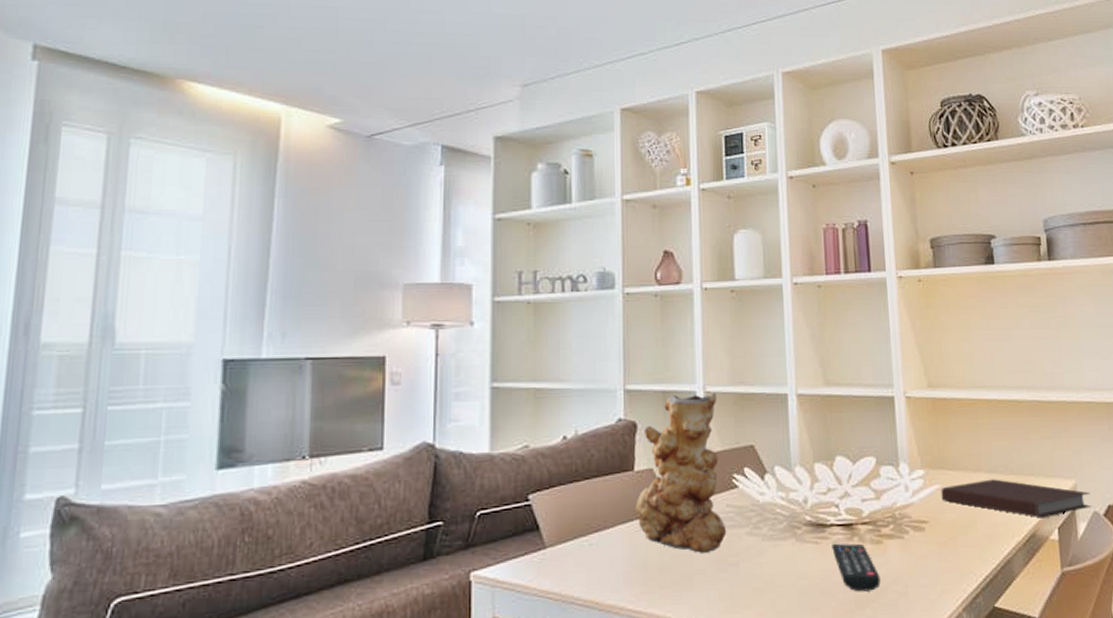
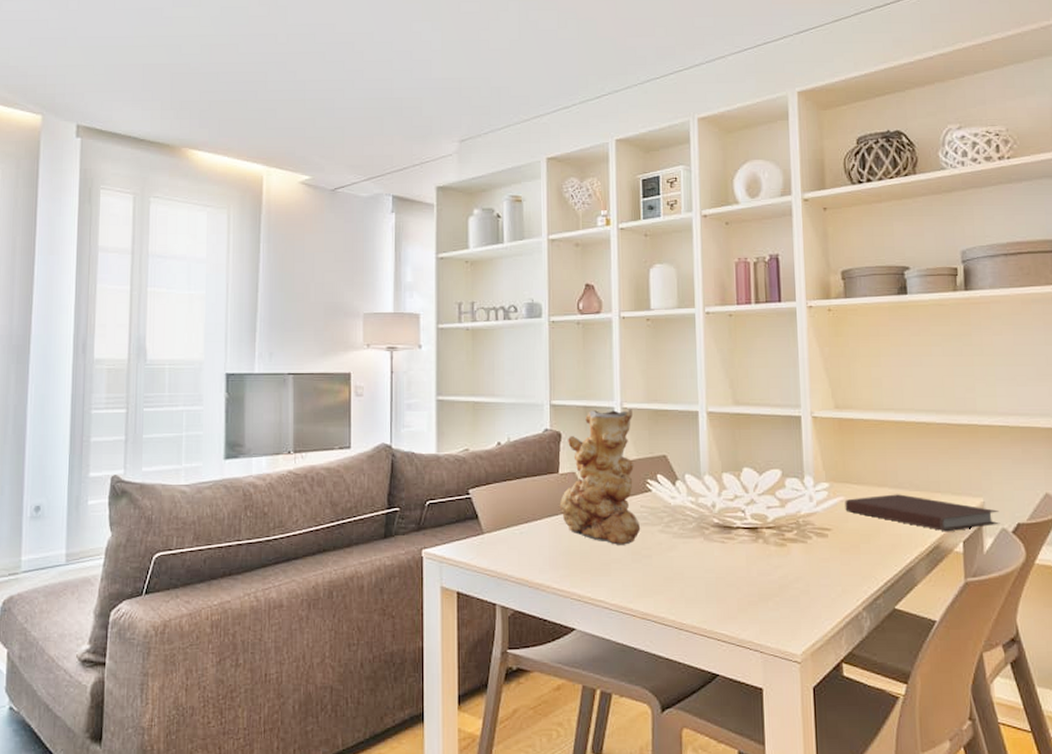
remote control: present [832,543,881,592] -> none [737,543,783,587]

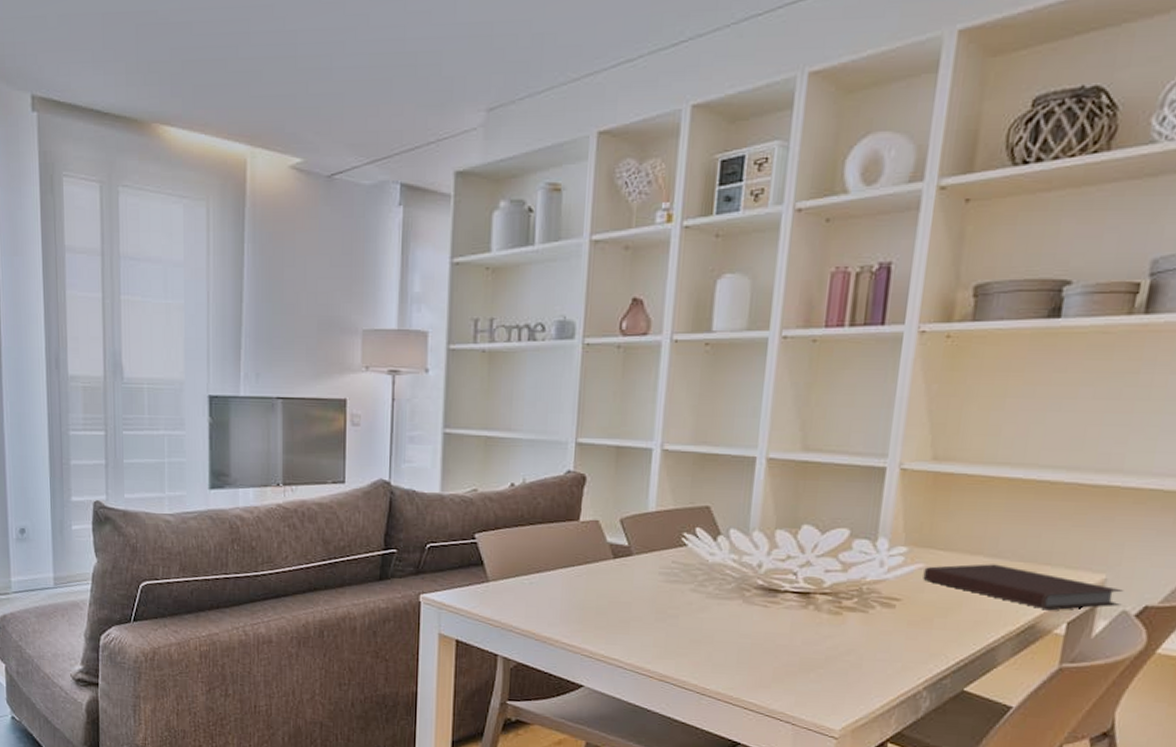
vase: present [559,409,641,545] -> none [577,451,675,603]

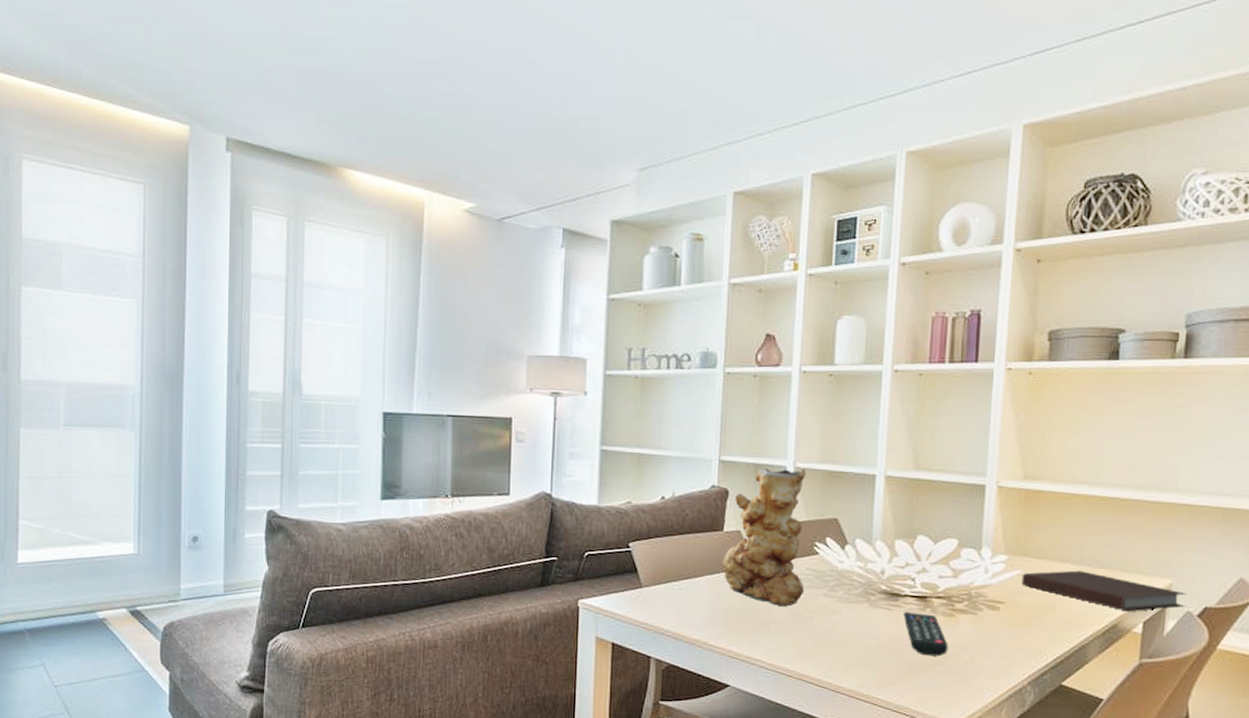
vase: none [577,451,675,603] -> present [721,468,806,607]
remote control: none [782,609,833,658] -> present [903,611,948,657]

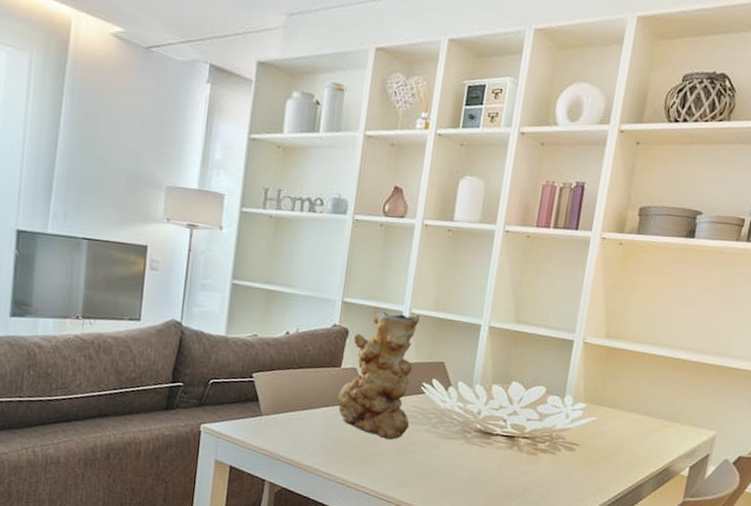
remote control: present [903,611,948,657] -> none [493,449,529,490]
notebook: present [1021,570,1187,612] -> none [595,419,727,457]

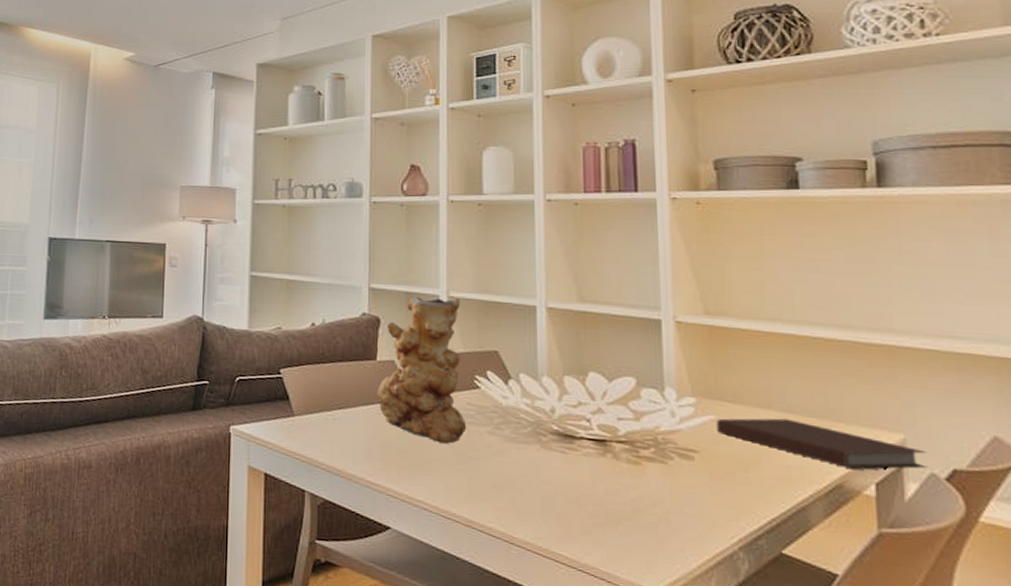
notebook: none [595,419,727,457] -> present [716,418,928,470]

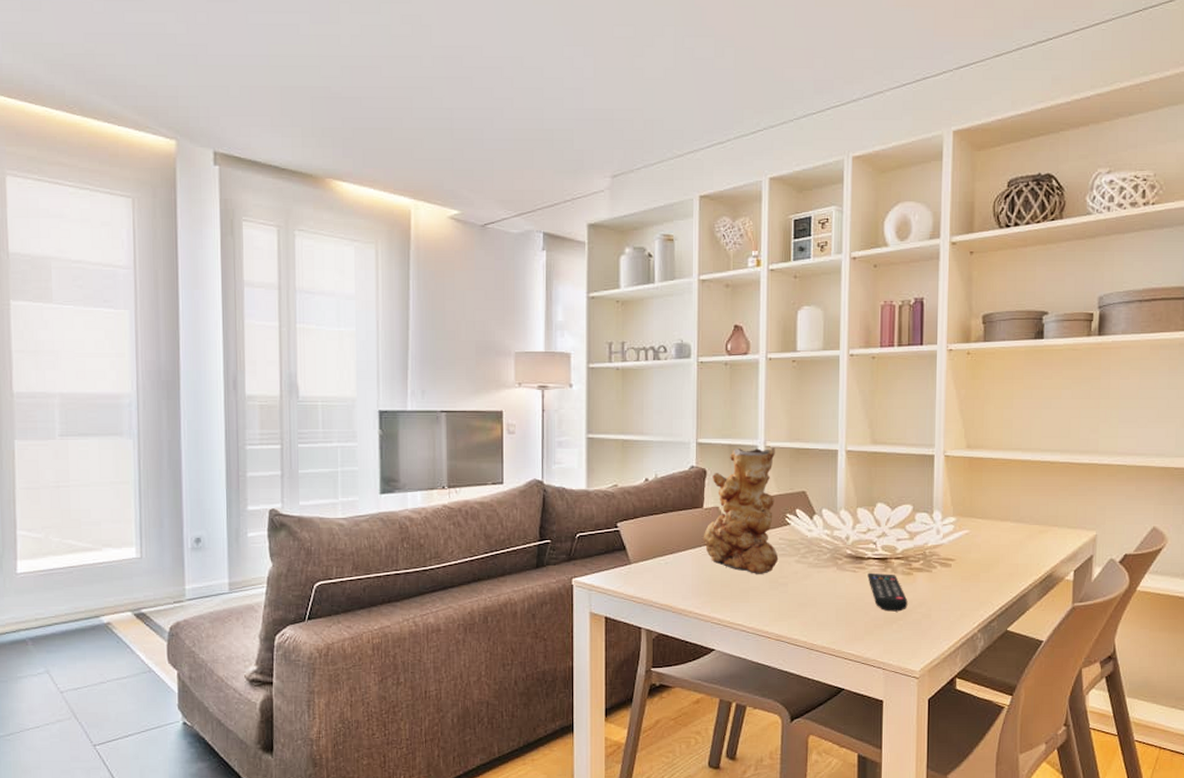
remote control: none [581,456,637,510] -> present [868,572,908,612]
notebook: present [716,418,928,470] -> none [969,528,1110,562]

